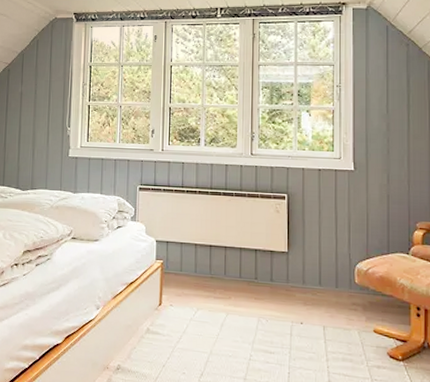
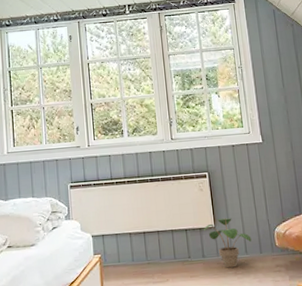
potted plant: none [276,244,328,298] -> present [204,217,252,268]

